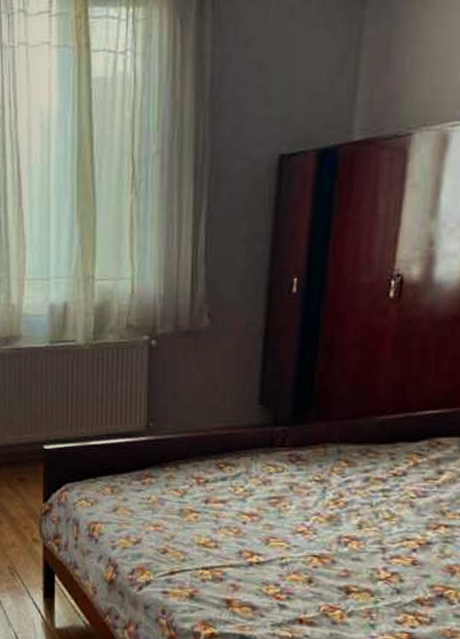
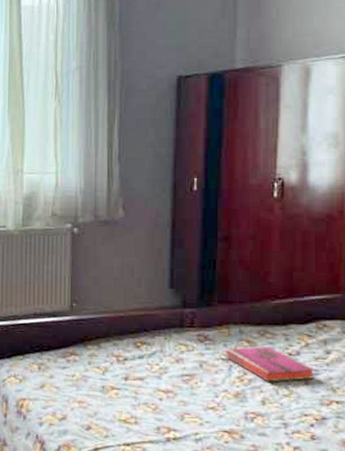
hardback book: none [319,466,422,505] -> present [225,346,314,382]

